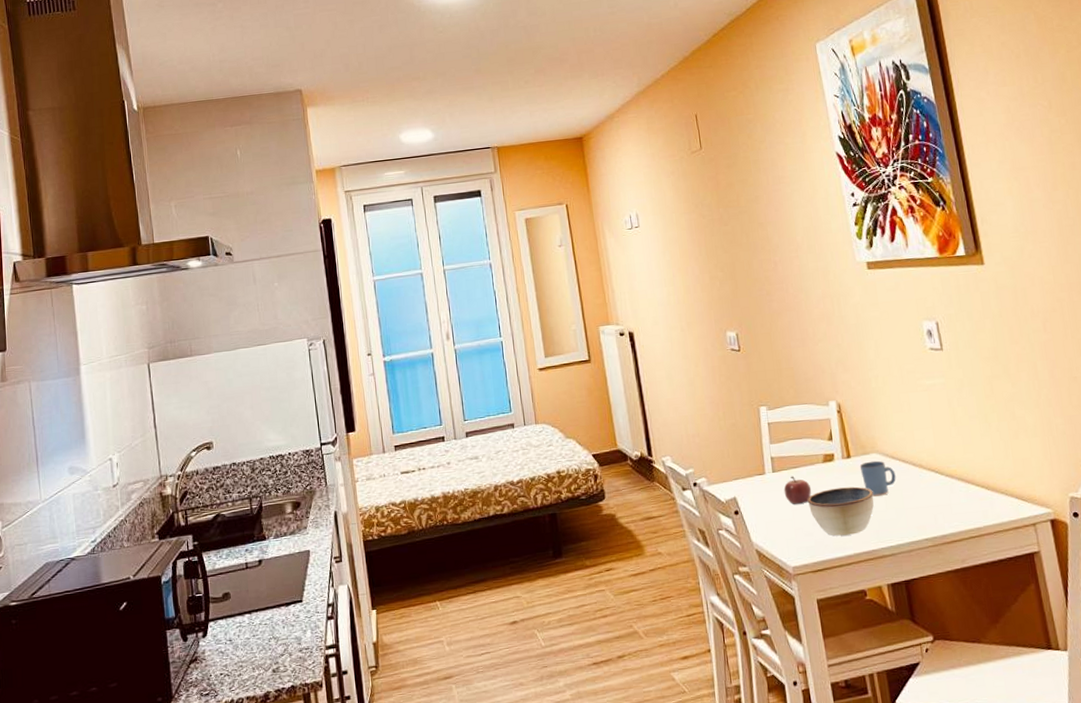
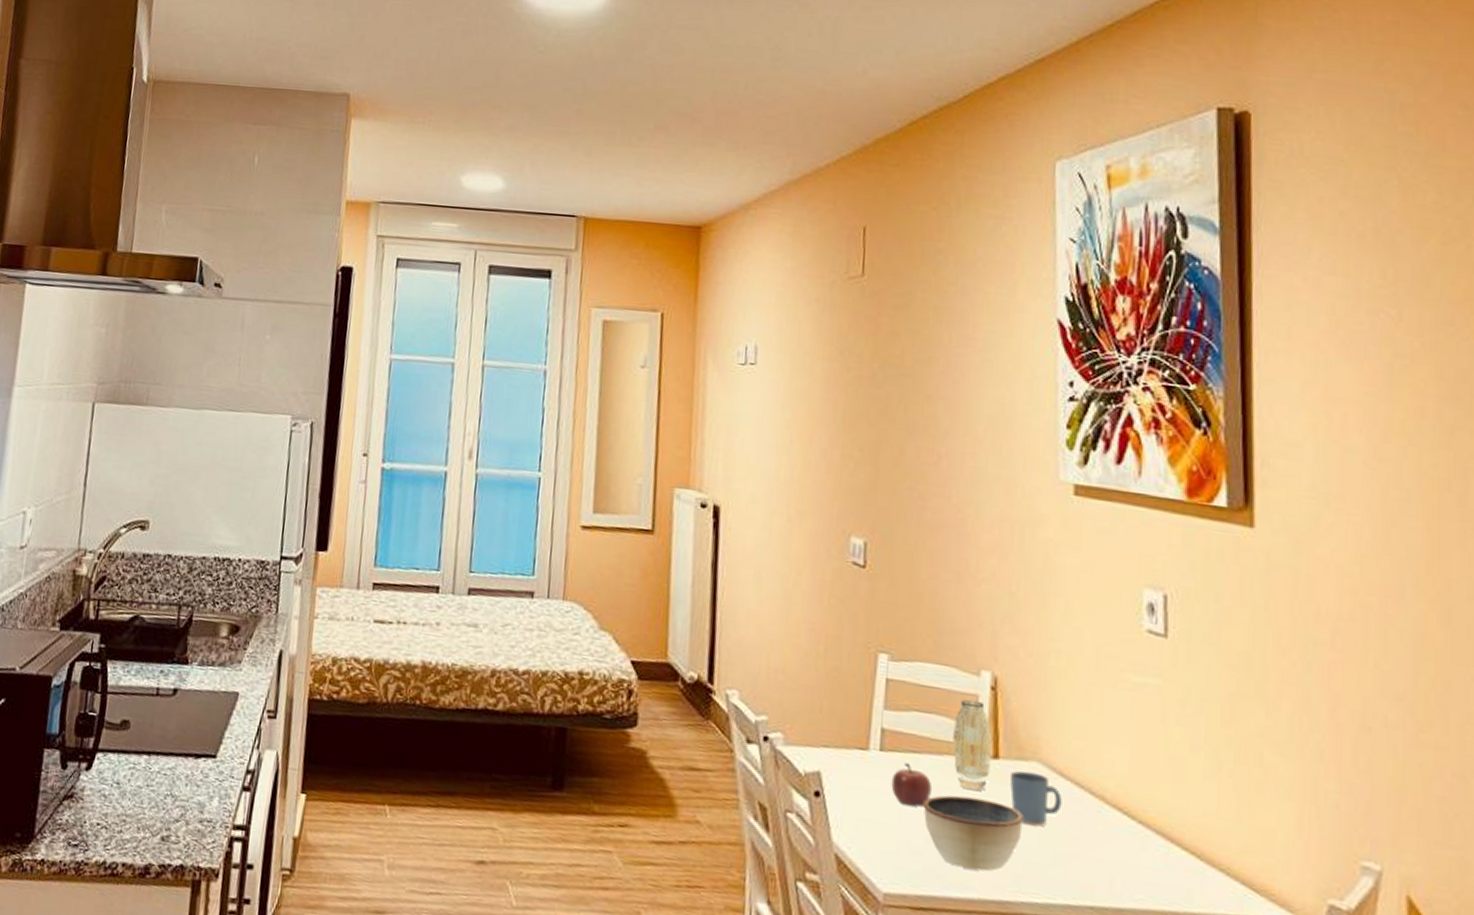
vase: none [817,422,847,484] -> present [952,699,992,792]

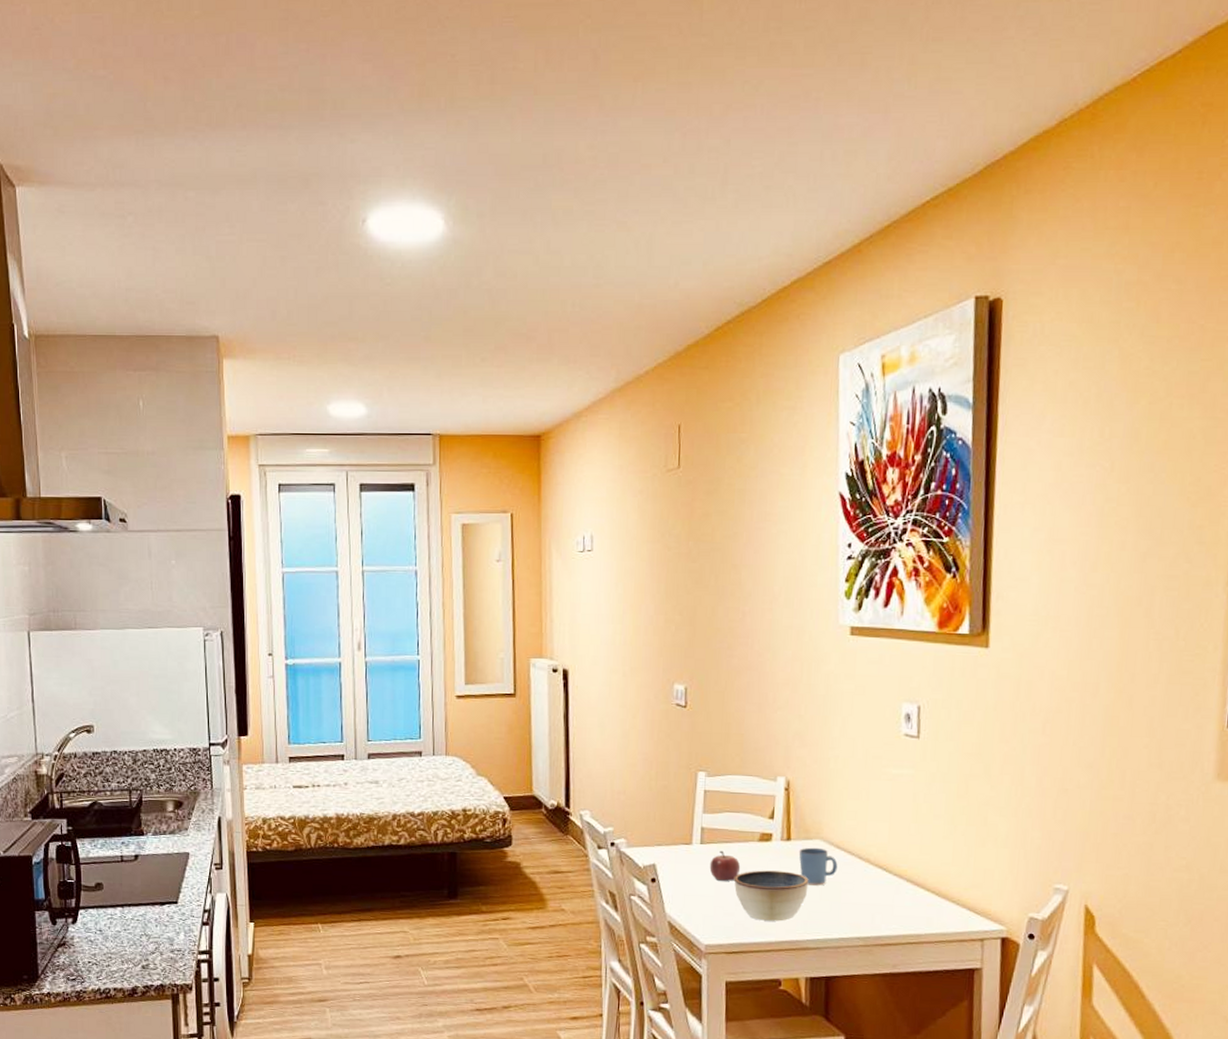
vase: present [952,699,992,792] -> none [756,799,786,866]

